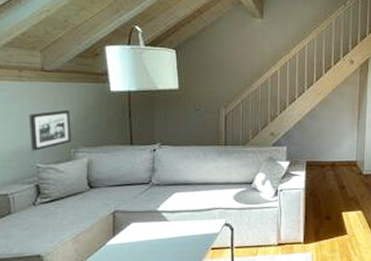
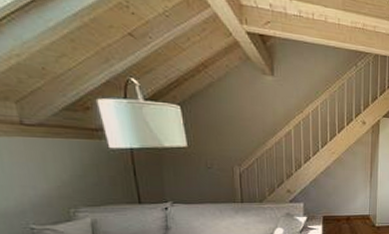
picture frame: present [28,109,71,151] -> none [11,167,68,212]

